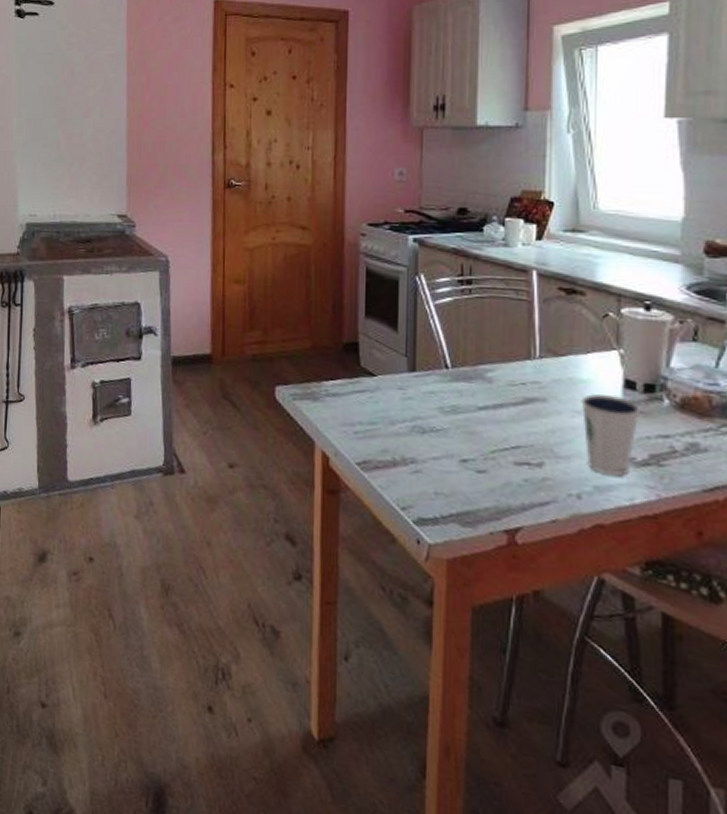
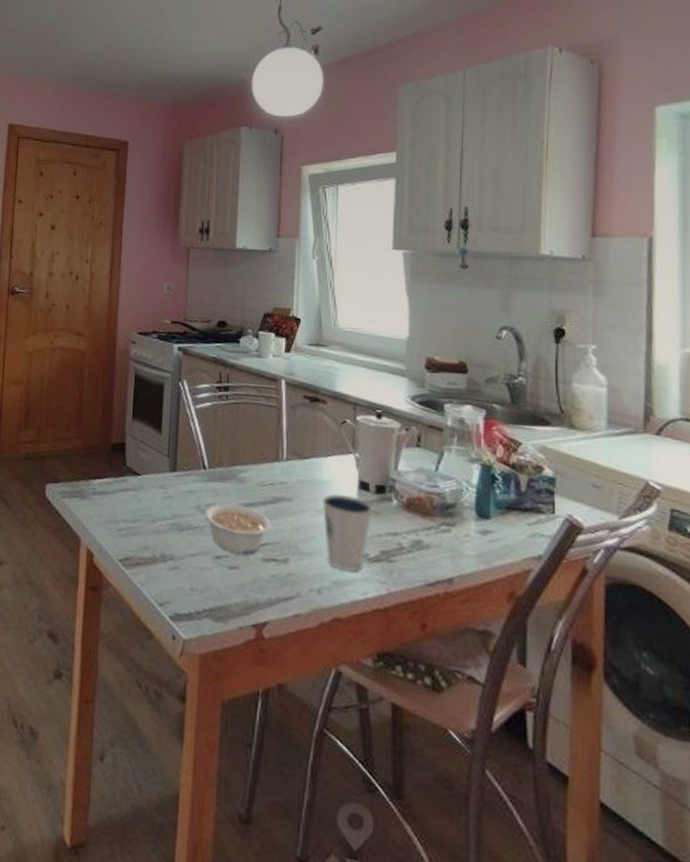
legume: none [448,404,523,458] -> present [205,503,271,555]

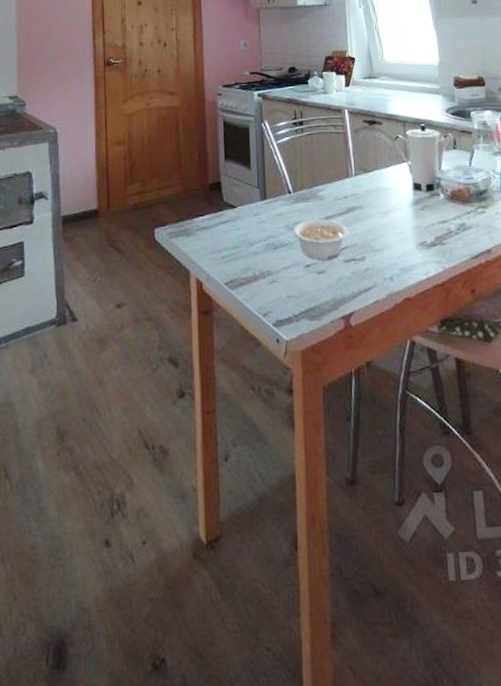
dixie cup: present [322,494,372,572] -> none [386,196,426,259]

